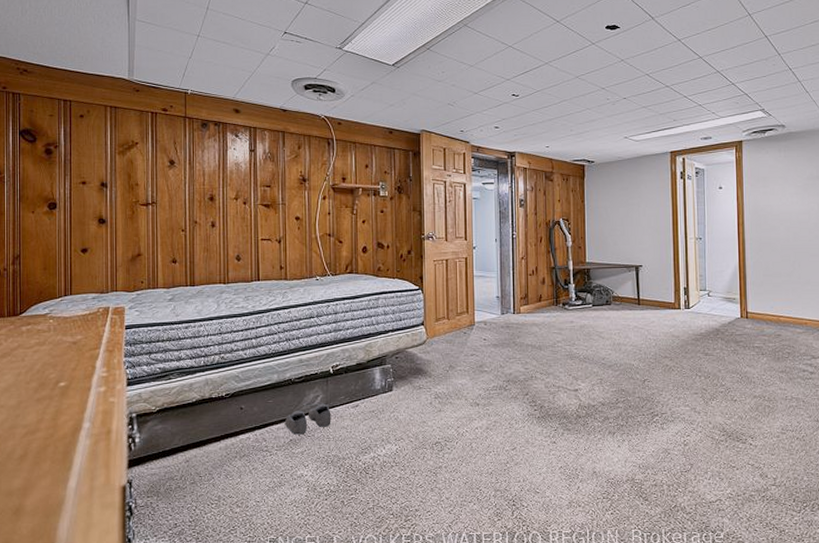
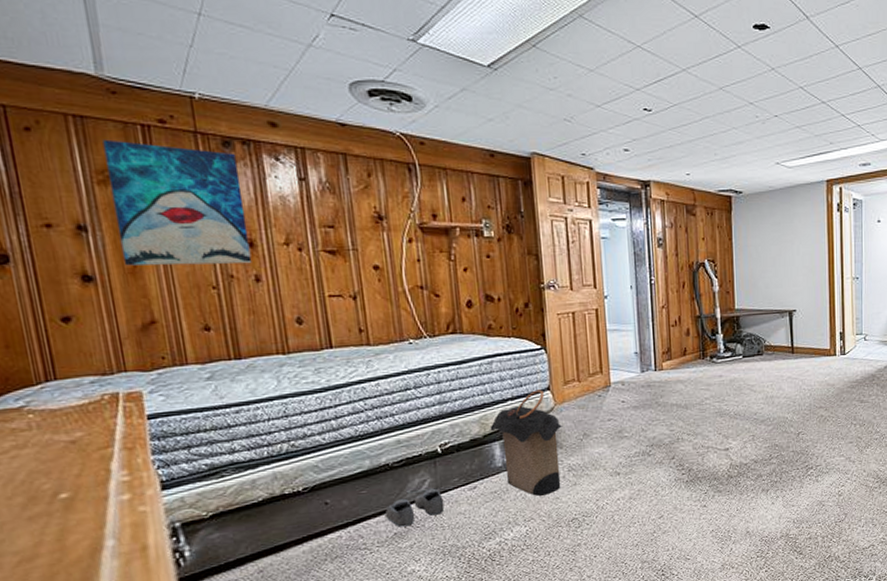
wall art: none [126,123,211,213] -> present [102,139,252,266]
laundry hamper: none [373,324,433,418] -> present [490,389,563,496]

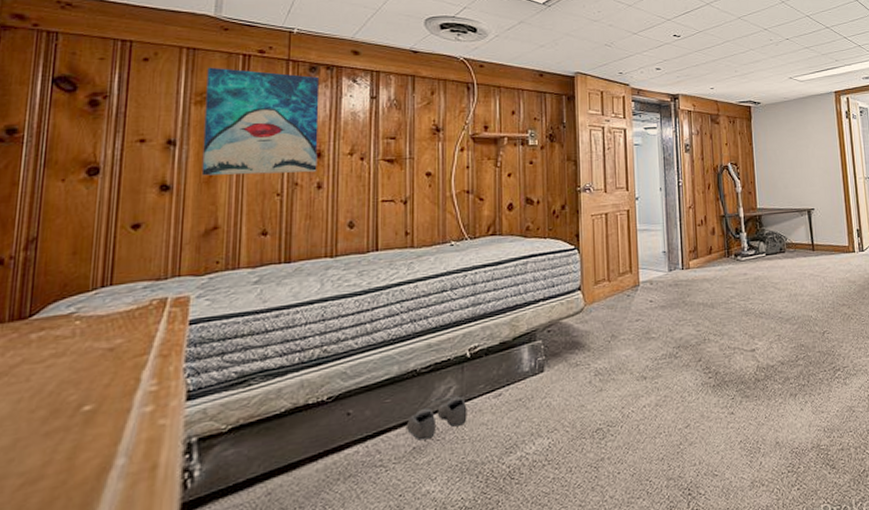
laundry hamper: present [490,389,563,496] -> none [520,290,592,404]

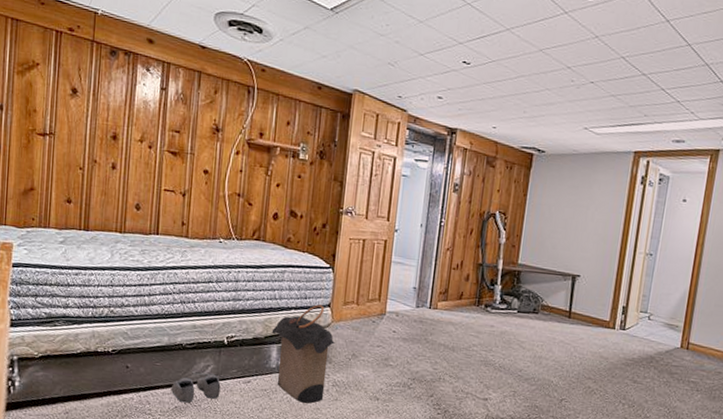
wall art: present [201,67,320,176] -> none [22,39,119,153]
laundry hamper: none [520,290,592,404] -> present [271,304,336,404]

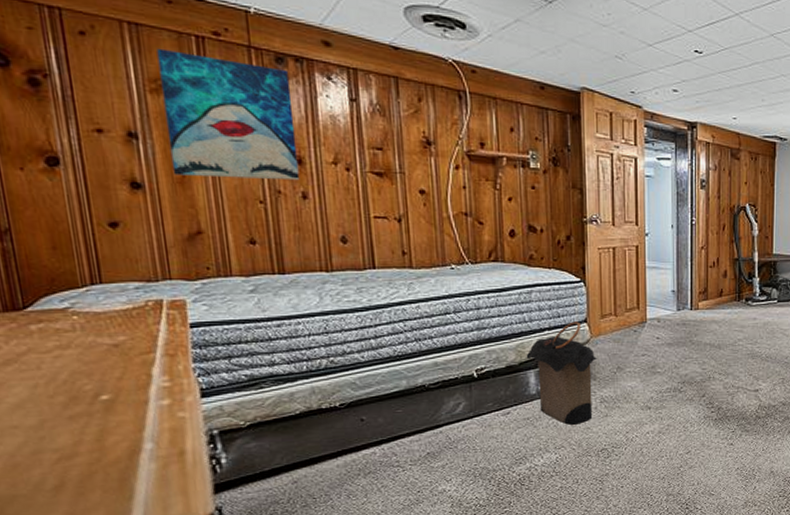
wall art: none [22,39,119,153] -> present [156,48,300,181]
shoe: present [170,374,221,403] -> none [419,411,478,447]

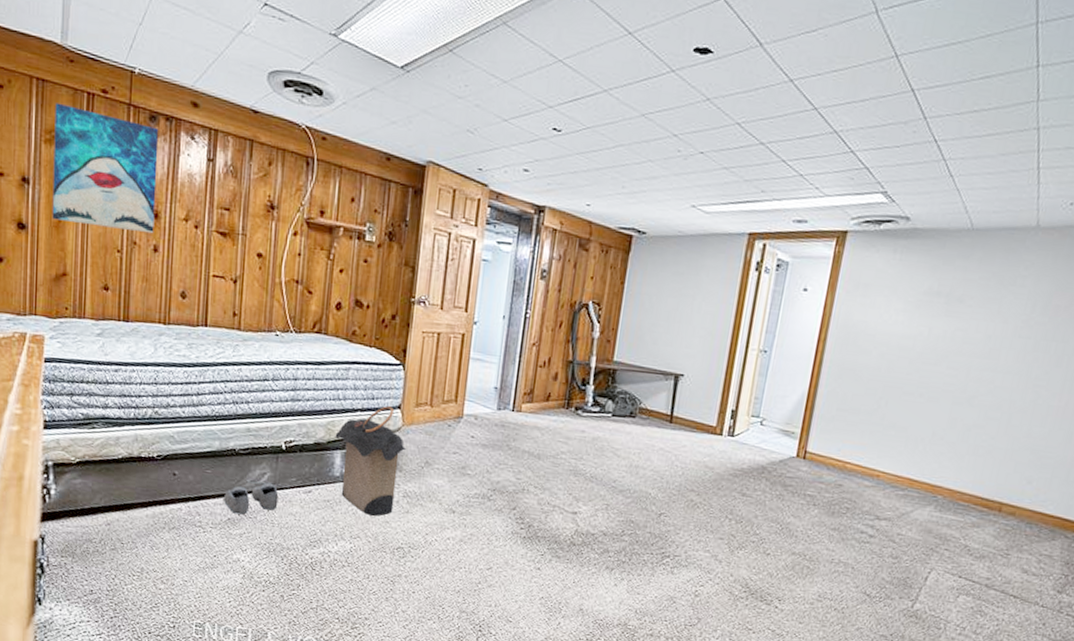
shoe: none [419,411,478,447] -> present [223,482,279,515]

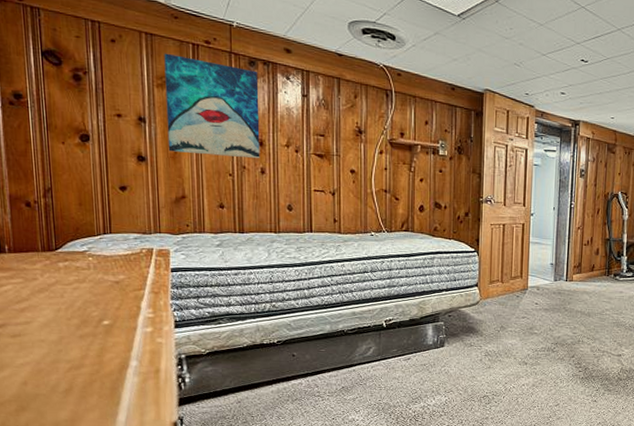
shoe: present [223,482,279,515] -> none [336,355,383,383]
laundry hamper: present [335,406,407,516] -> none [426,285,485,373]

